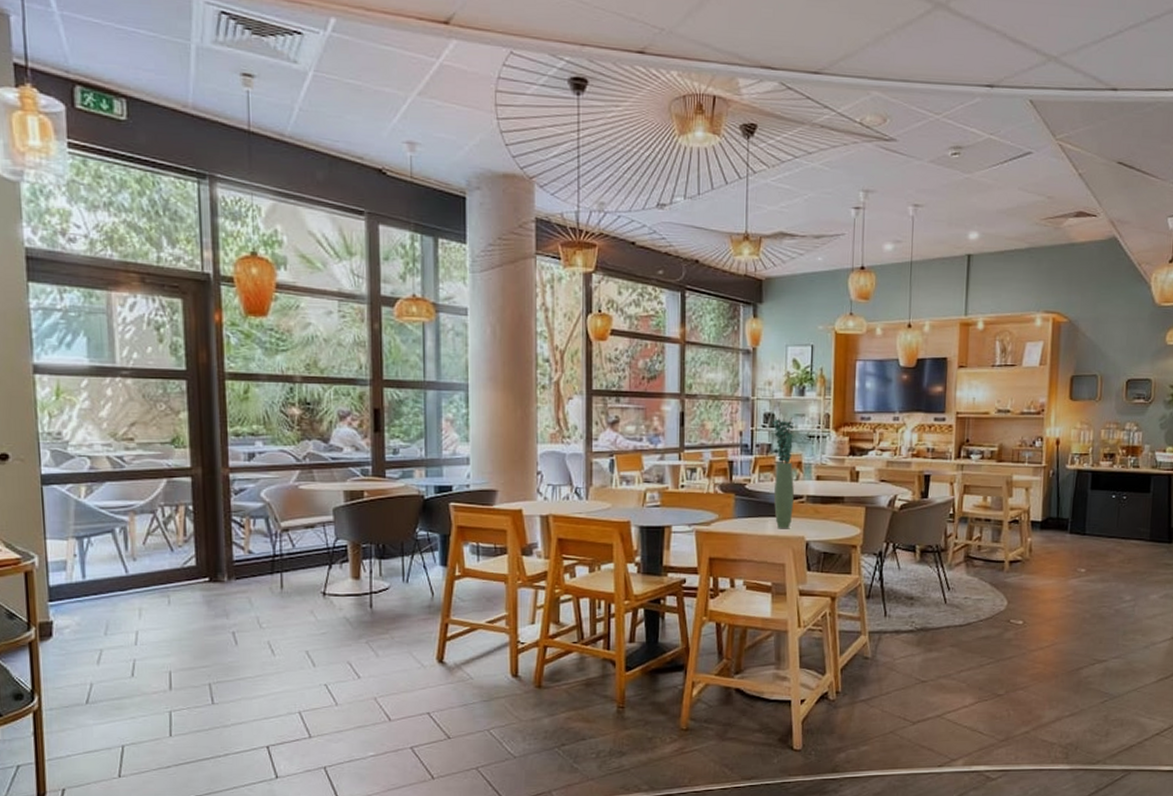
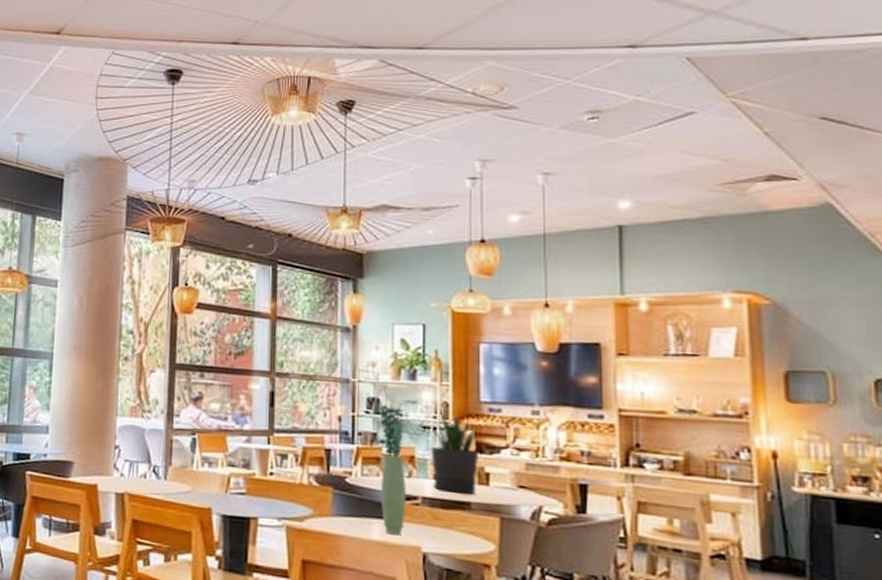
planter: none [814,422,852,491] -> present [430,411,480,495]

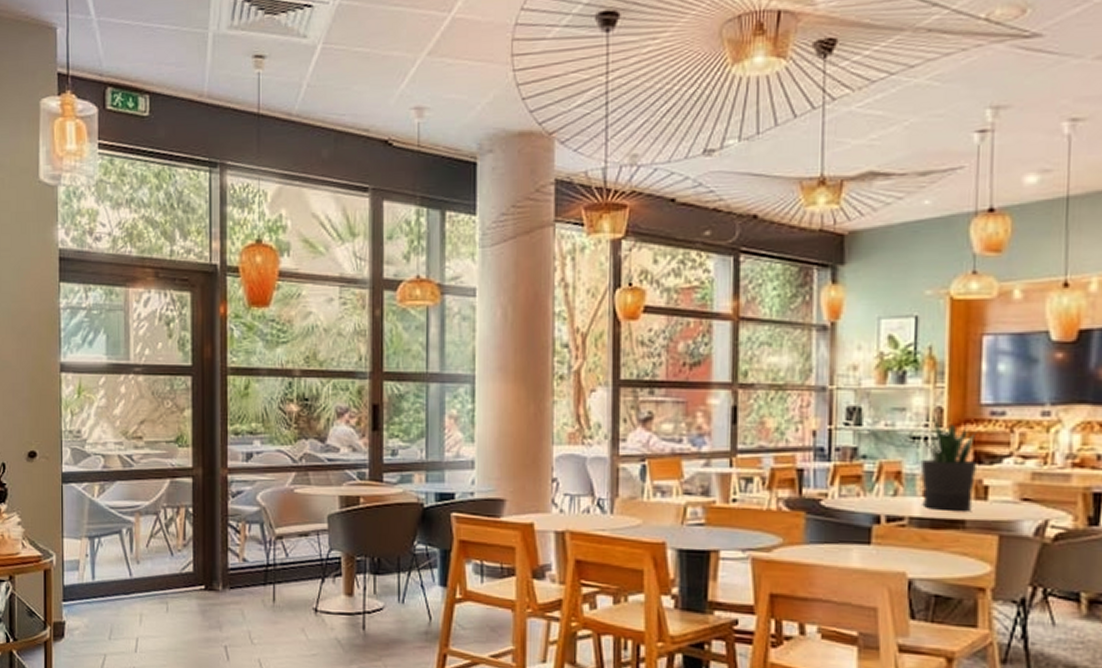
vase: present [378,400,406,536] -> none [859,409,890,561]

